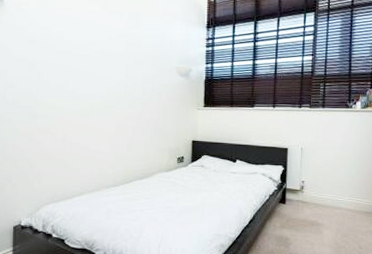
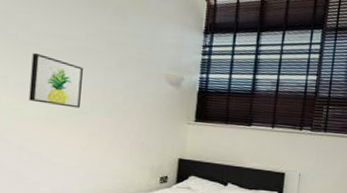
wall art: none [67,59,108,103] -> present [29,52,83,108]

